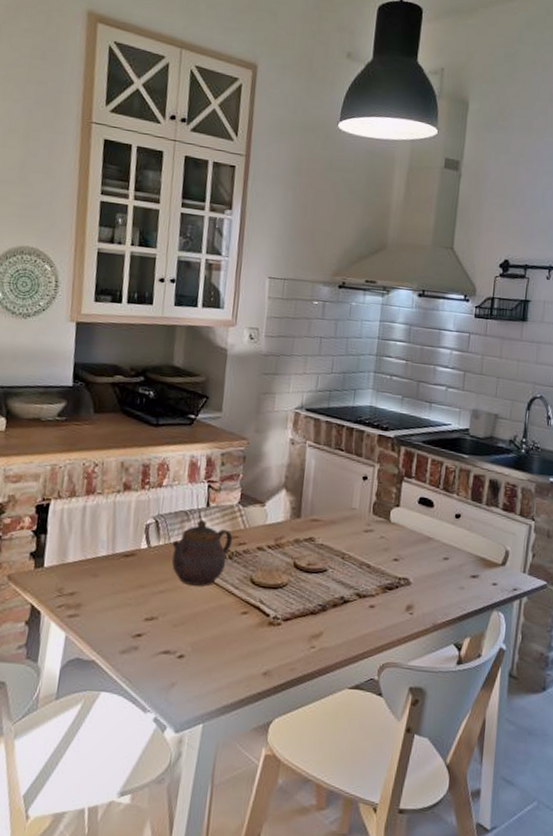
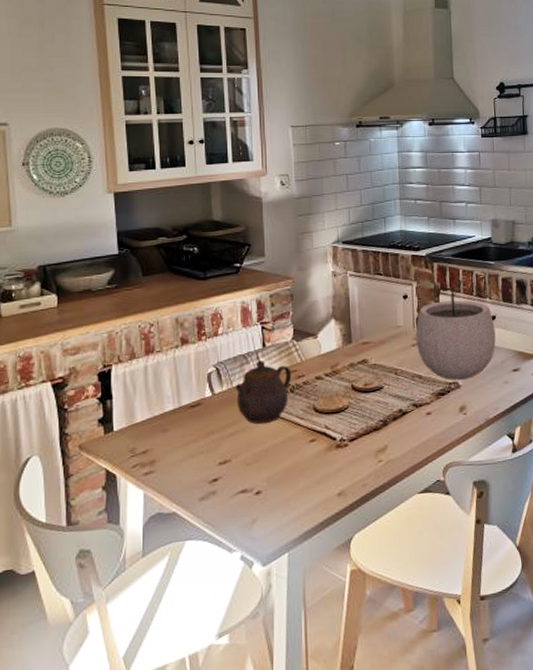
plant pot: none [369,469,459,578] -> present [415,279,496,381]

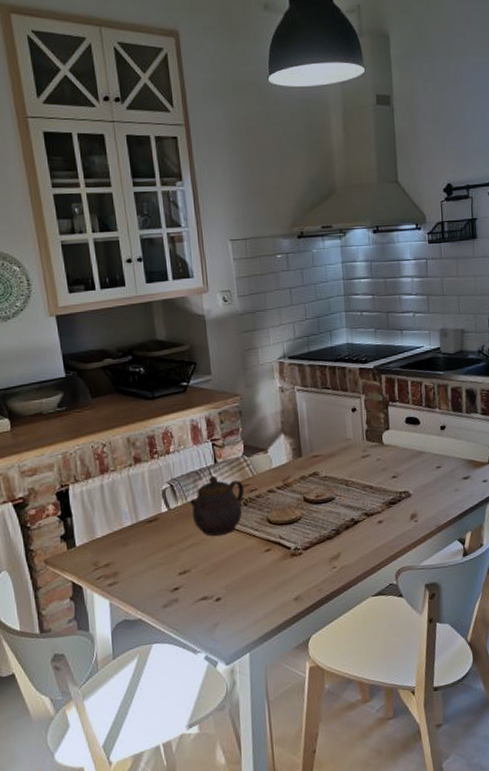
plant pot: present [415,279,496,381] -> none [365,390,446,490]

